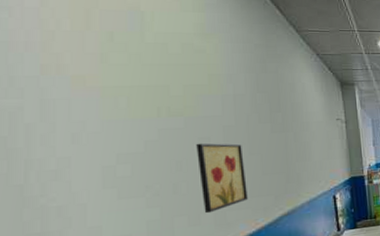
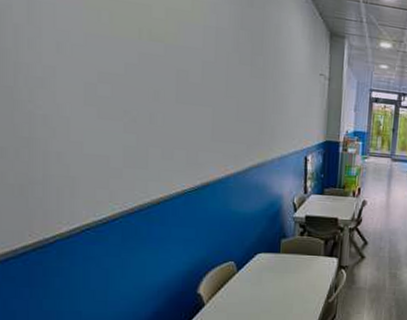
wall art: present [196,143,248,214] -> none [174,74,221,150]

